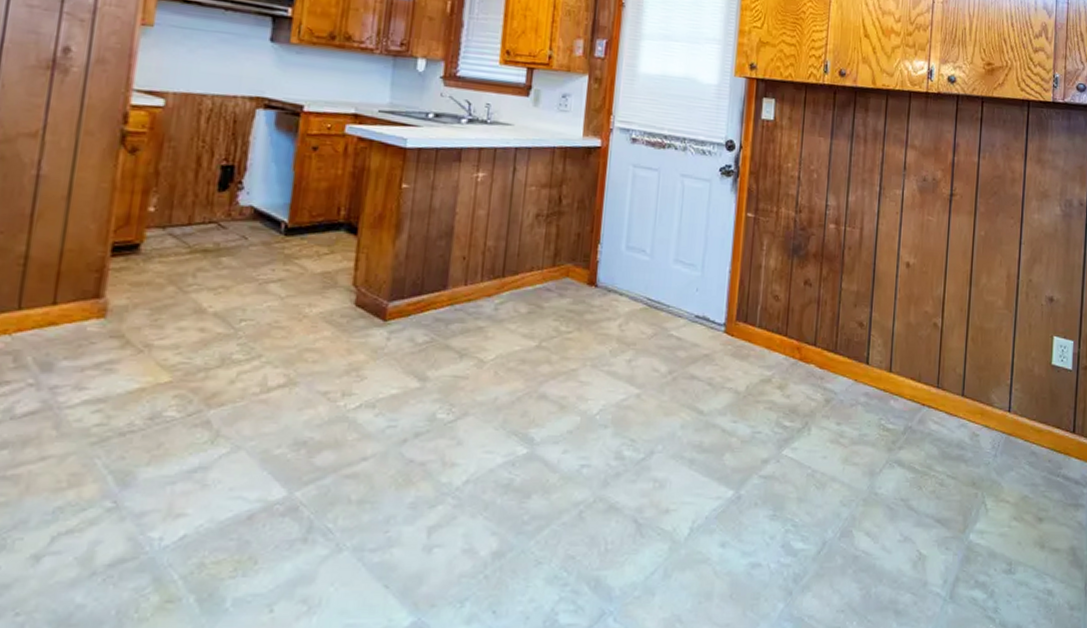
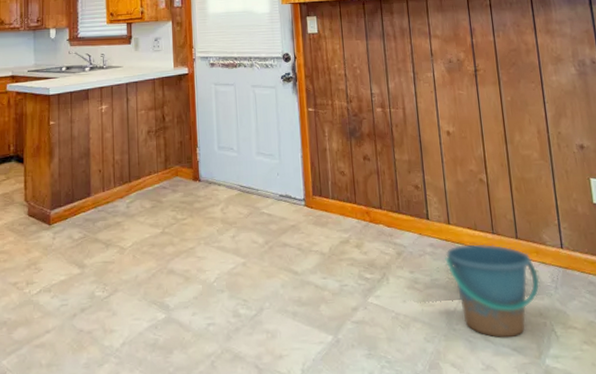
bucket: none [879,397,979,508] -> present [445,243,540,339]

